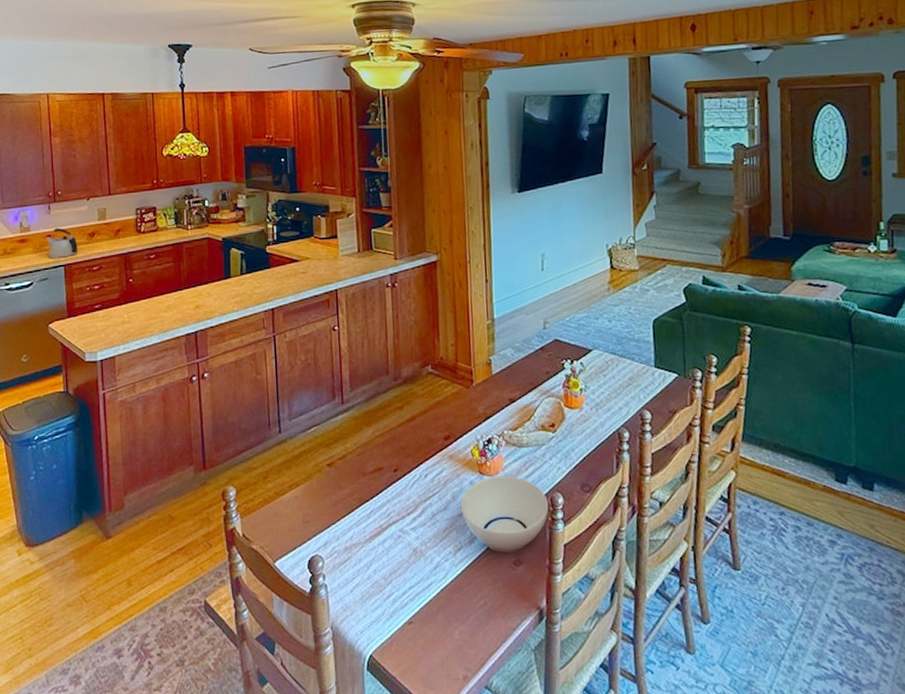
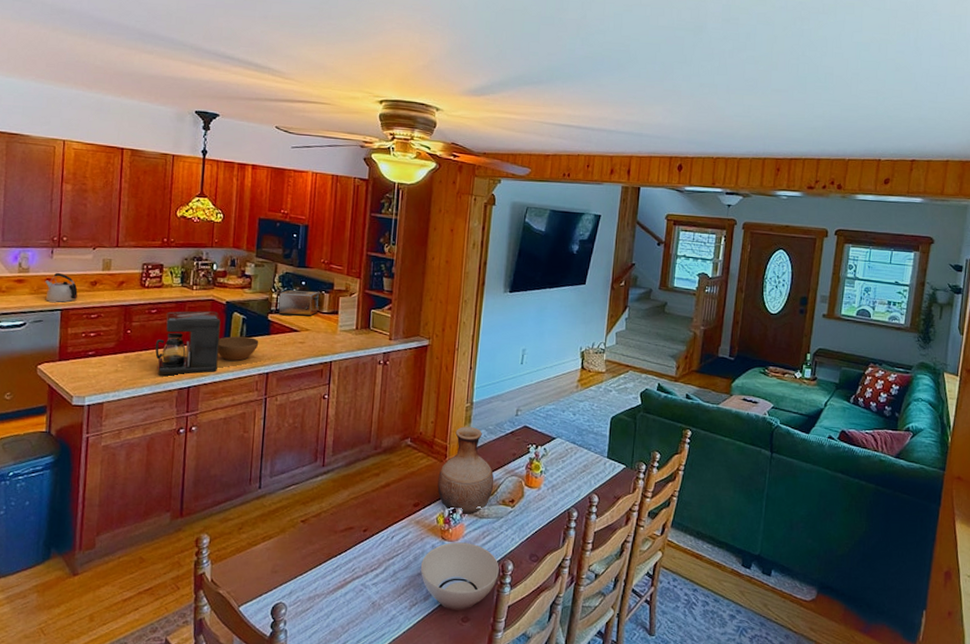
coffee maker: none [157,250,222,322] -> present [155,310,221,376]
bowl: none [219,272,260,301] -> present [217,336,259,361]
toaster: none [275,217,316,247] -> present [278,290,319,318]
vase: none [467,346,530,445] -> present [437,426,494,515]

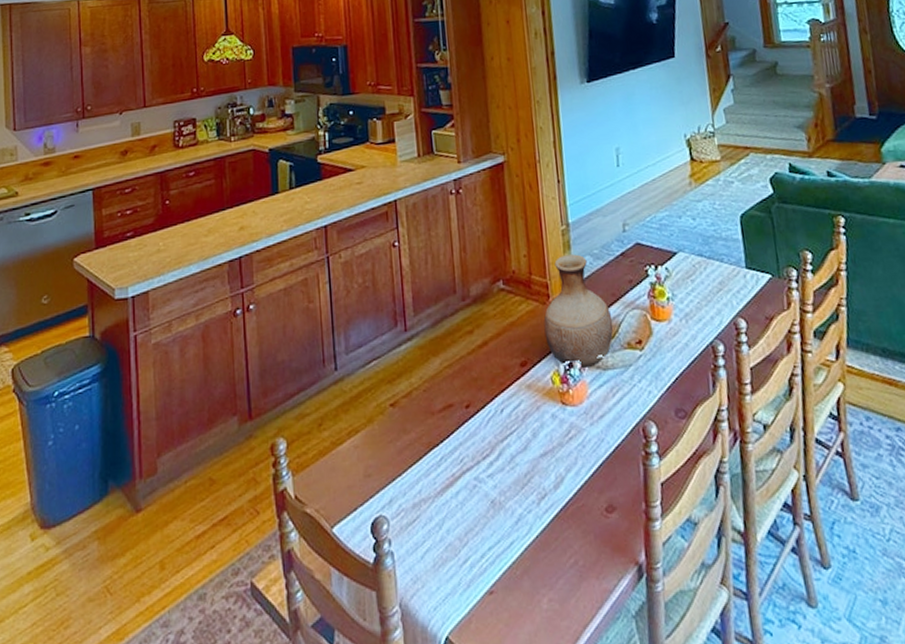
kettle: present [45,272,78,303] -> none [73,147,108,183]
coffee maker: present [155,310,221,376] -> none [197,163,269,248]
bowl: present [217,336,259,361] -> none [266,186,311,219]
toaster: present [278,290,319,318] -> none [326,120,372,155]
bowl: present [420,542,499,610] -> none [542,404,641,498]

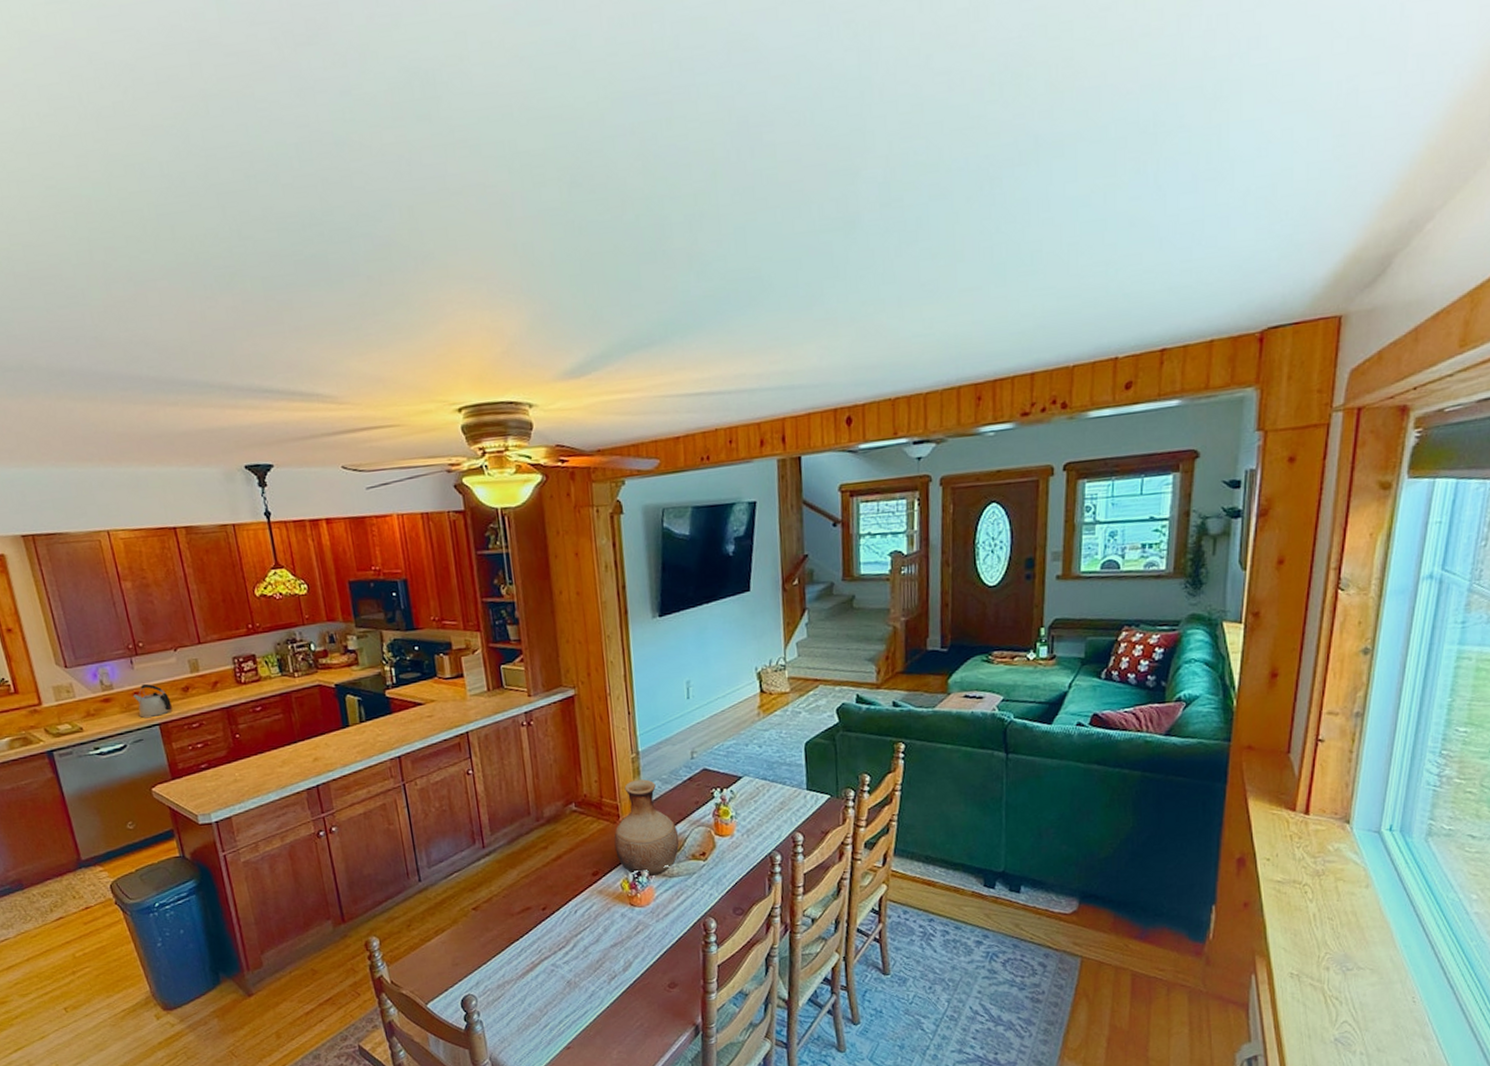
kettle: none [73,147,108,183] -> present [133,683,173,719]

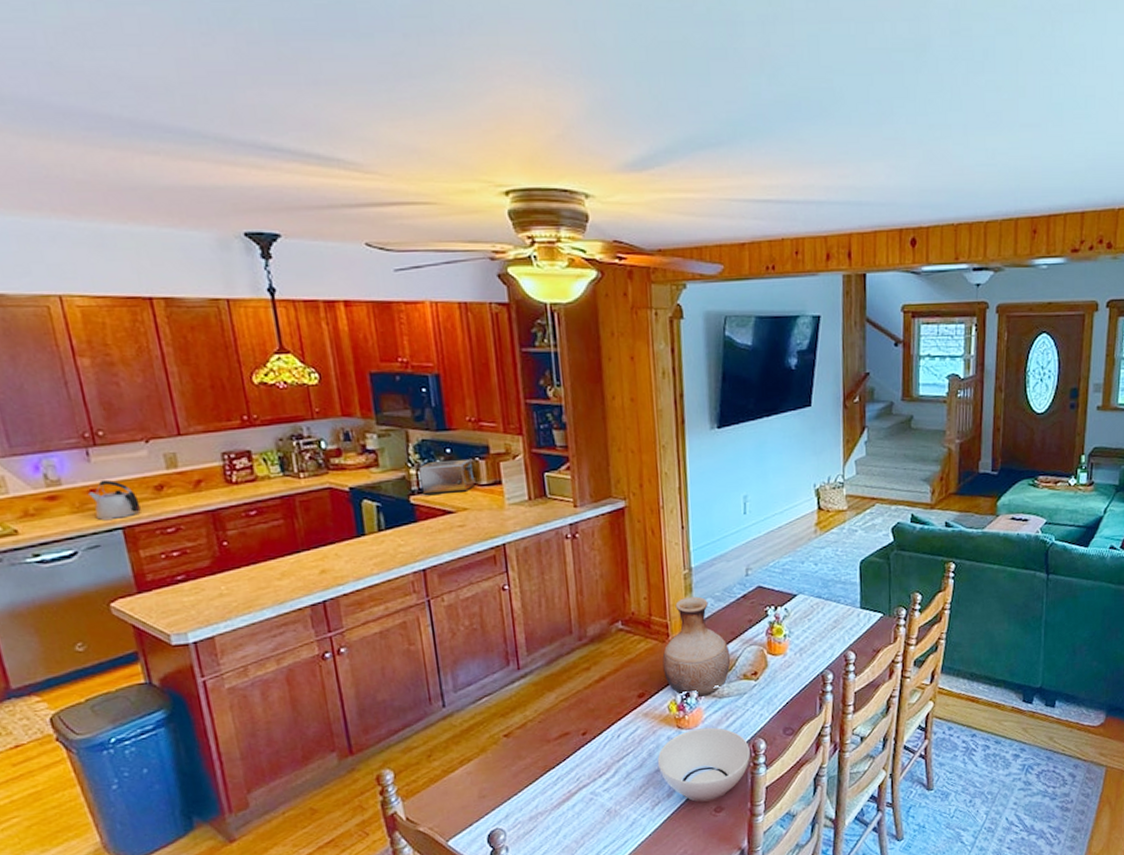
toaster: none [392,655,440,690] -> present [419,460,474,496]
bowl: none [612,905,702,978] -> present [657,727,750,802]

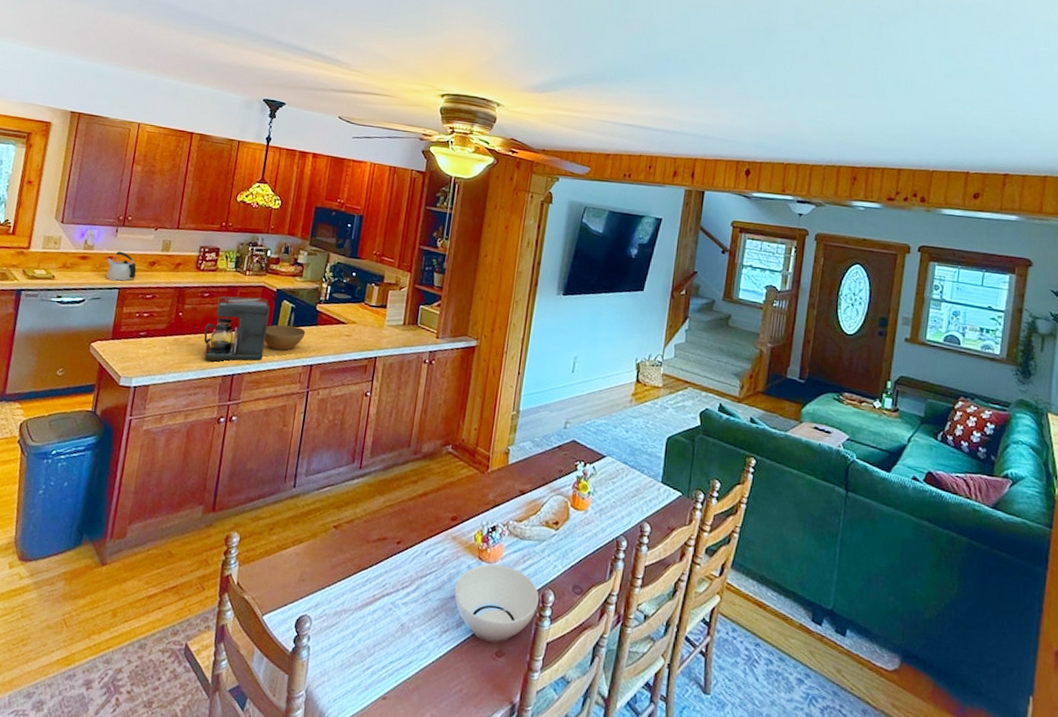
coffee maker: none [265,502,357,592] -> present [203,296,270,362]
bowl: none [349,528,405,562] -> present [264,325,306,351]
toaster: present [419,460,474,496] -> none [327,280,369,310]
vase: present [662,596,731,698] -> none [477,436,538,535]

